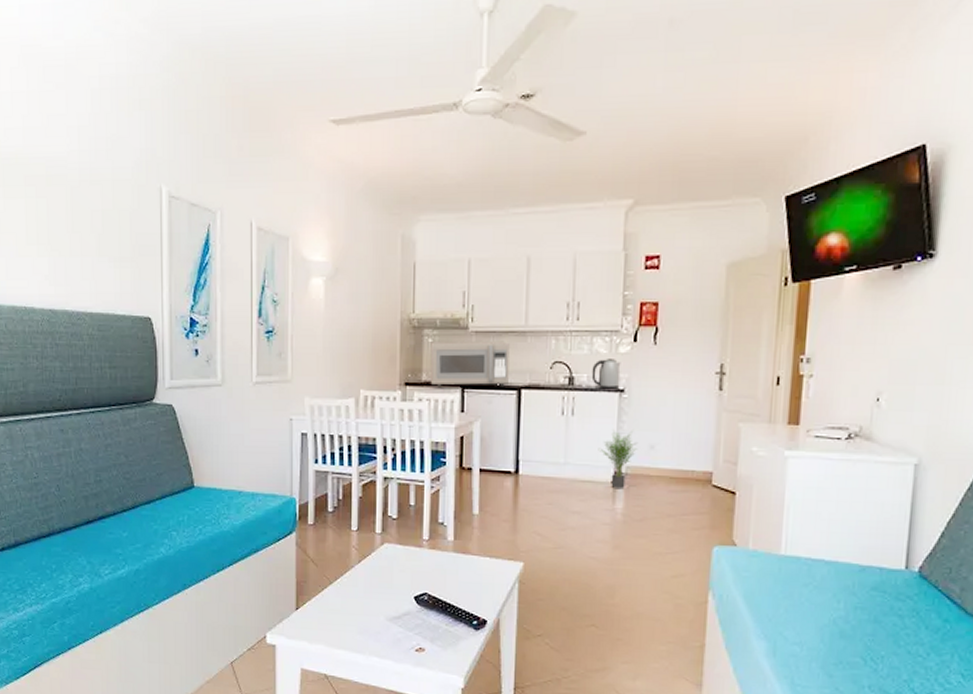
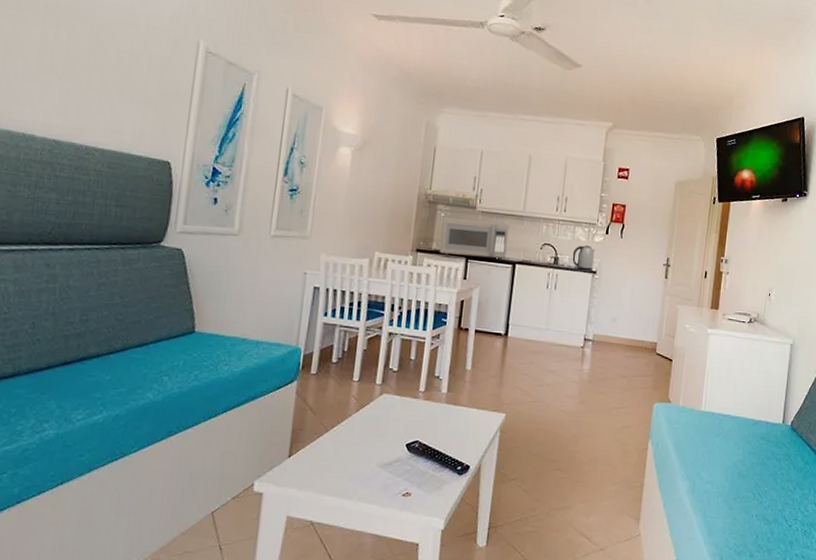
potted plant: present [598,429,637,490] -> none [573,303,603,354]

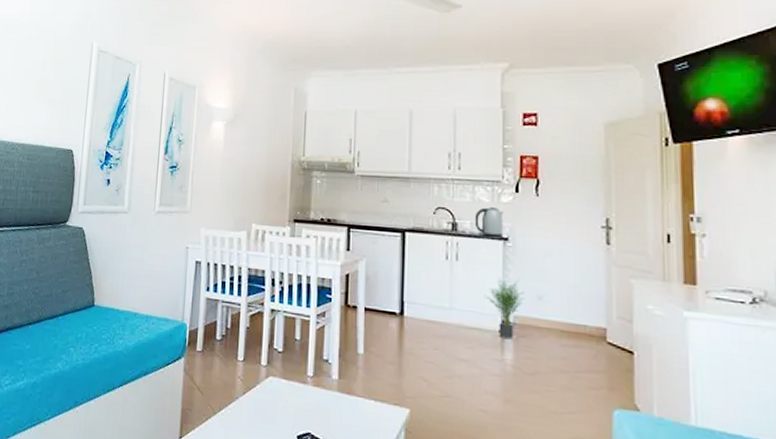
microwave: present [439,216,509,261] -> none [317,183,394,229]
potted plant: none [573,303,603,354] -> present [484,277,524,340]

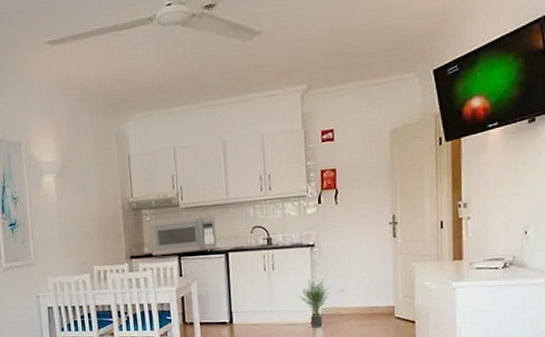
microwave: none [317,183,394,229] -> present [149,213,217,258]
kettle: present [474,207,504,237] -> none [285,219,311,246]

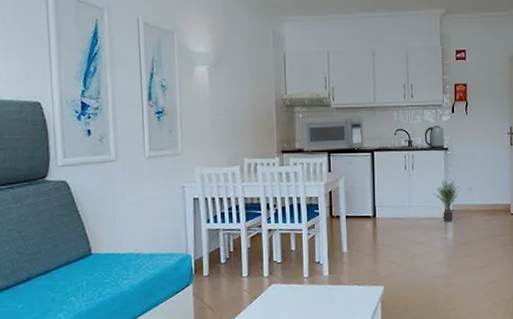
kettle: none [285,219,311,246] -> present [424,126,445,148]

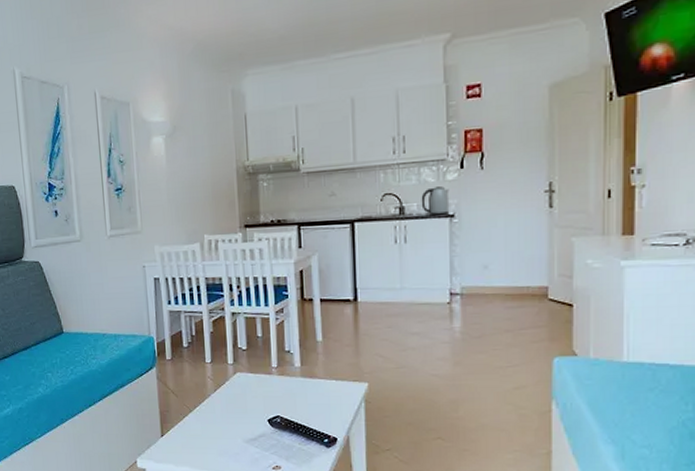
microwave: present [301,114,364,153] -> none [266,178,342,227]
potted plant: present [432,178,459,223] -> none [432,253,470,309]

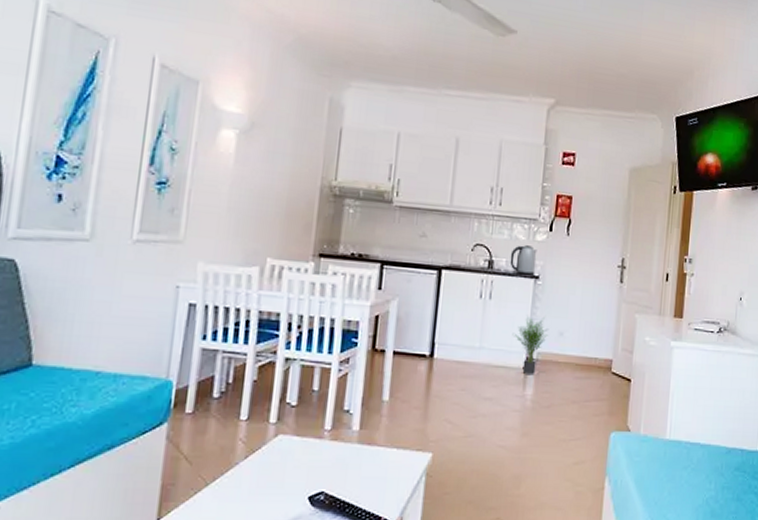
potted plant: none [432,253,470,309] -> present [512,315,548,376]

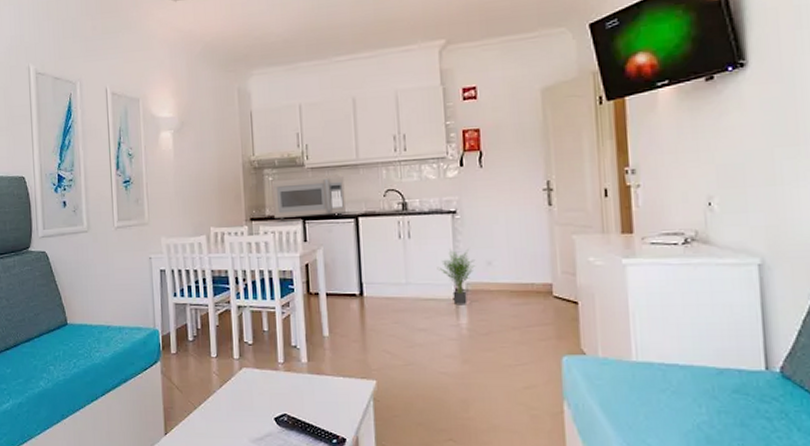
microwave: none [347,212,433,266] -> present [271,174,346,221]
kettle: present [510,245,537,275] -> none [423,183,452,212]

